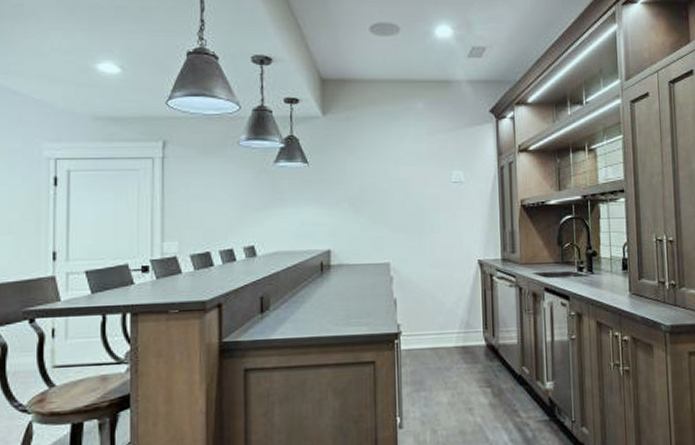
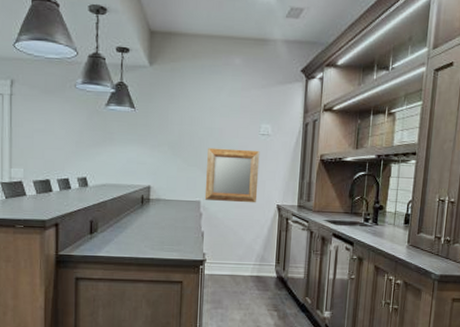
mirror: none [393,200,455,261] -> present [204,147,260,203]

